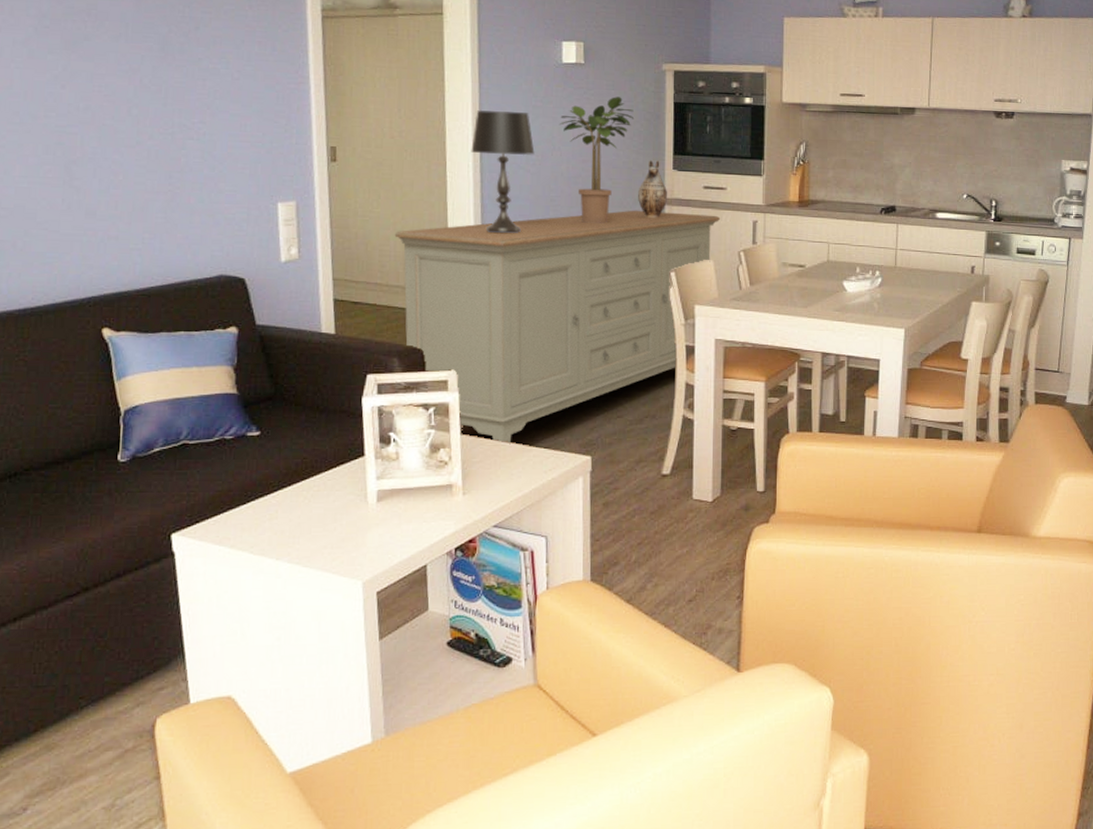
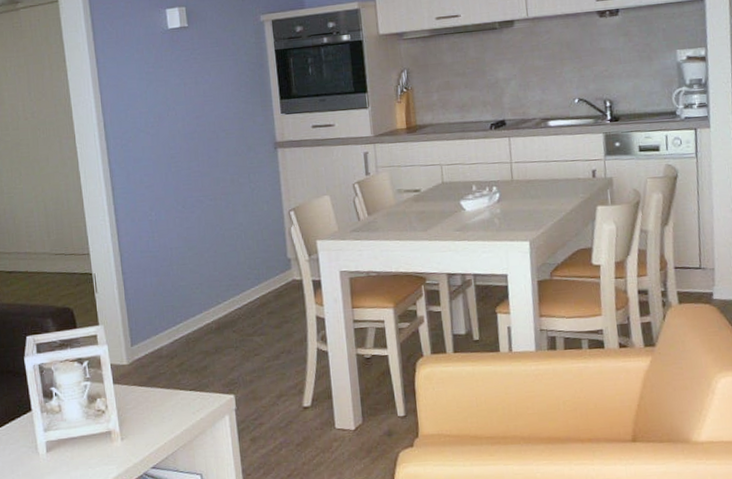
sideboard: present [394,210,721,445] -> none [37,152,332,390]
table lamp: present [471,109,535,234] -> none [95,79,152,195]
potted plant: present [559,96,634,224] -> none [171,52,239,175]
decorative vase: present [638,159,668,218] -> none [251,107,279,163]

